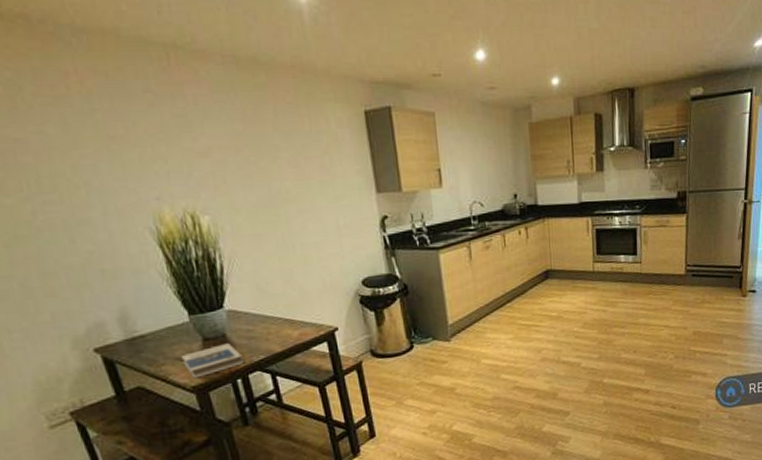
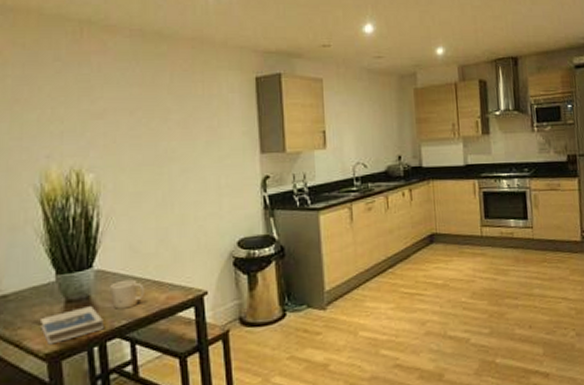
mug: none [243,318,279,346] -> present [110,279,146,309]

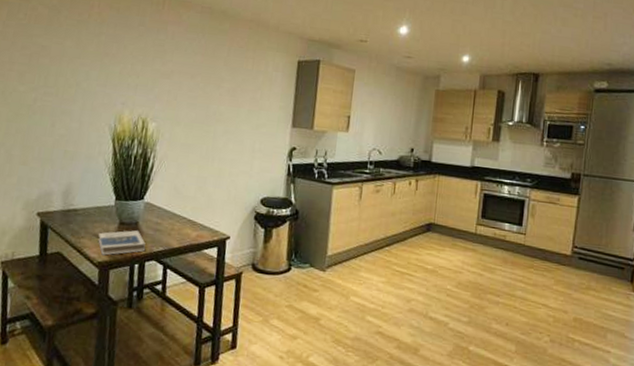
mug: present [110,279,146,309] -> none [154,214,182,238]

